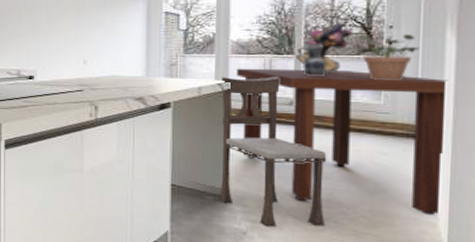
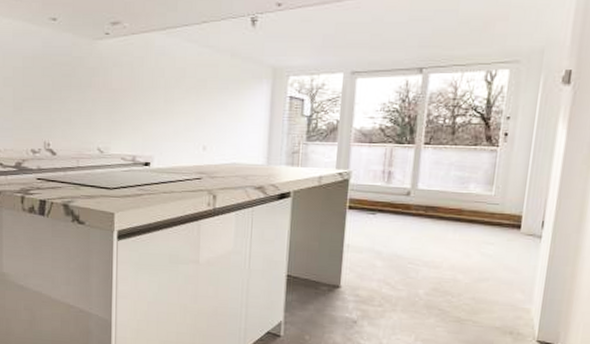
dining chair: present [219,77,327,227] -> none [333,166,438,316]
dining table: present [237,68,449,216] -> none [358,157,556,303]
bouquet: present [295,20,352,73] -> none [415,110,472,164]
ceramic jug: present [297,43,327,76] -> none [417,133,445,167]
potted plant: present [352,34,420,80] -> none [470,125,533,172]

